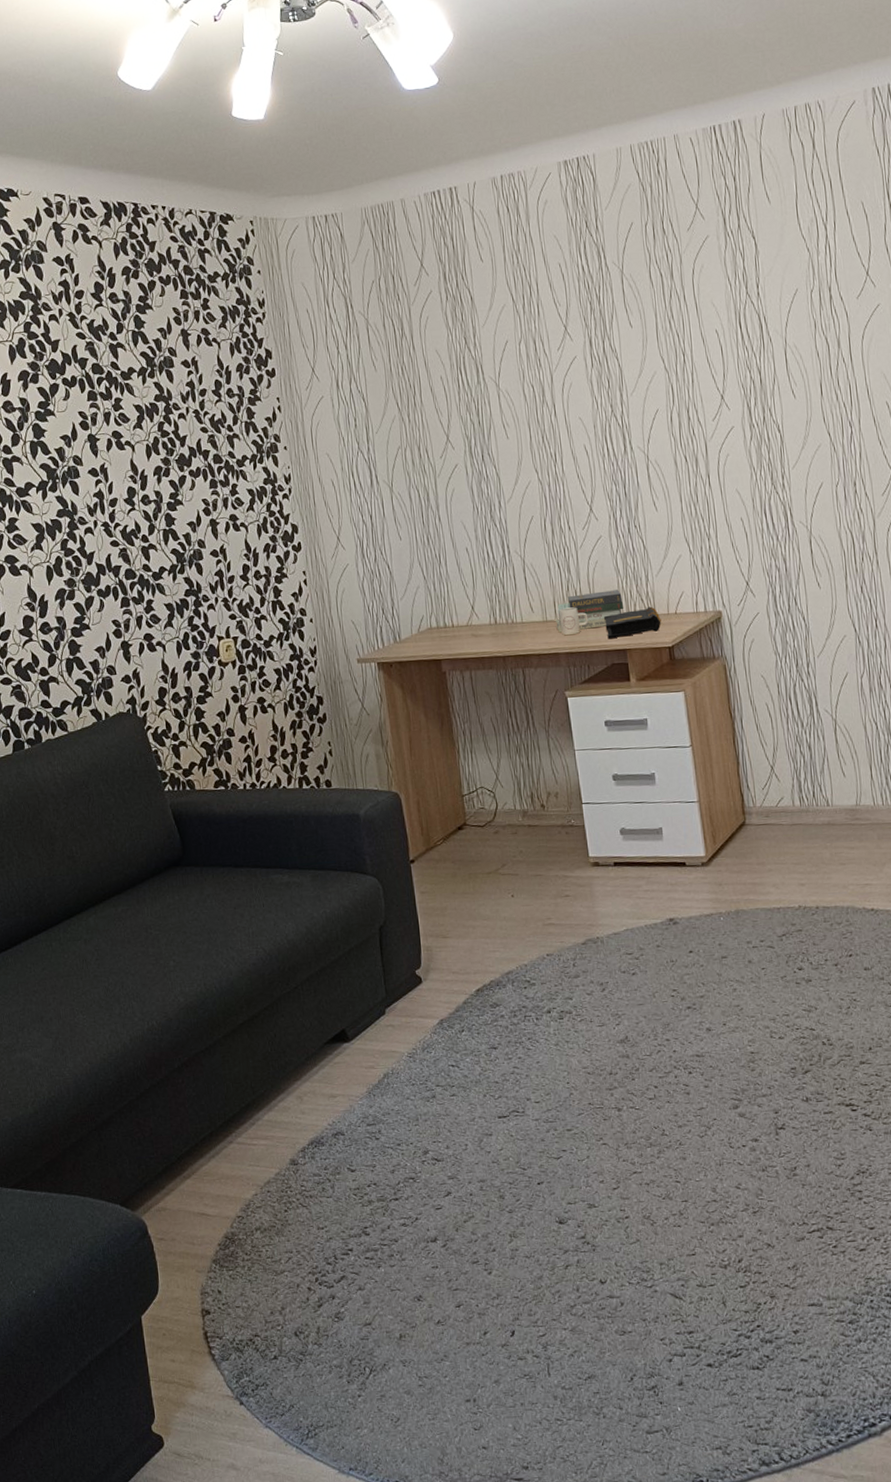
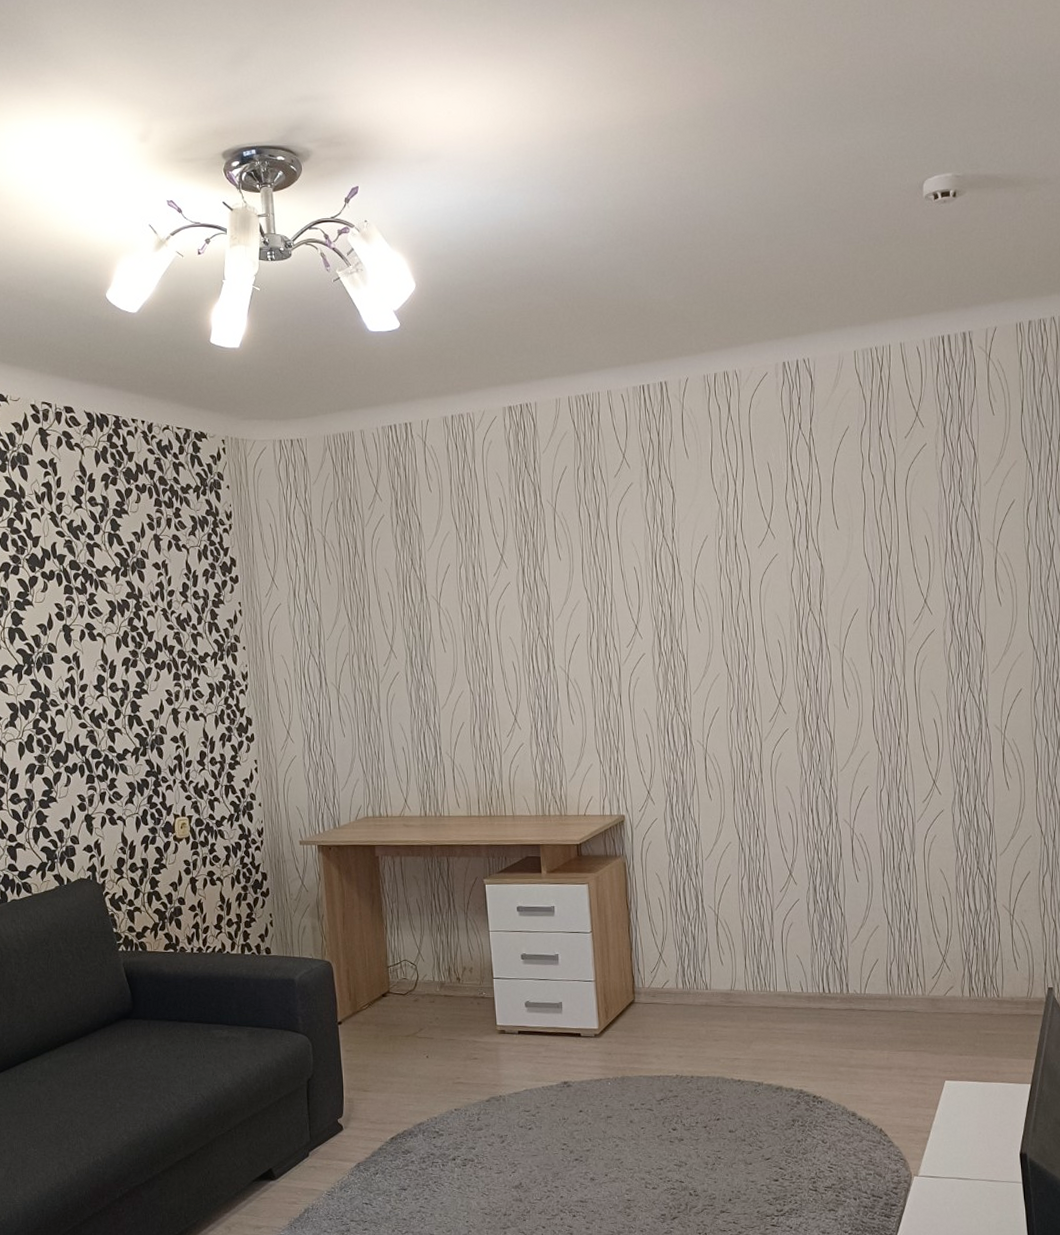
books: present [554,590,624,633] -> none [478,792,540,827]
mug: present [558,607,589,636] -> none [482,805,508,830]
book: present [603,606,661,639] -> none [521,808,572,835]

